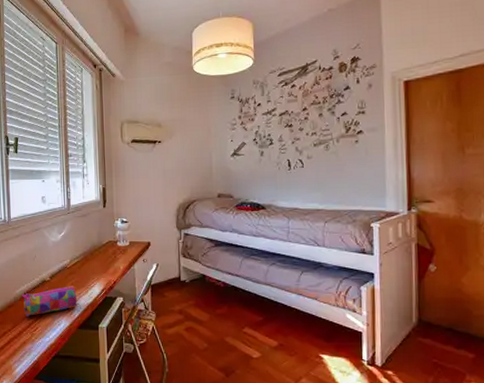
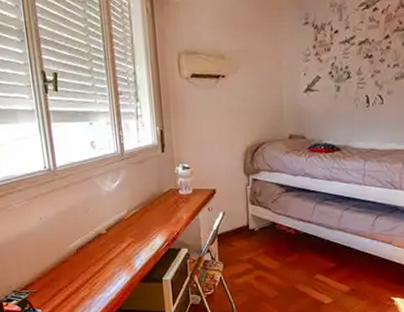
pencil case: present [21,286,77,317] -> none [75,239,138,273]

